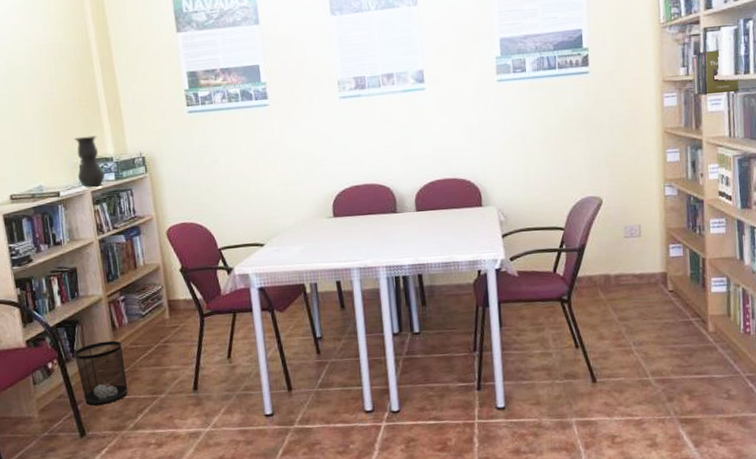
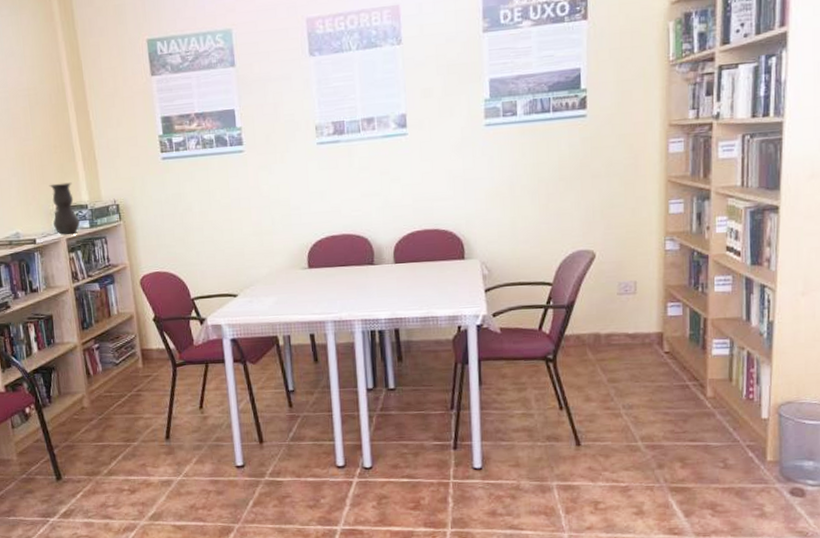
waste bin: present [73,340,128,406] -> none [49,388,102,451]
books: present [691,49,739,95] -> none [702,89,756,141]

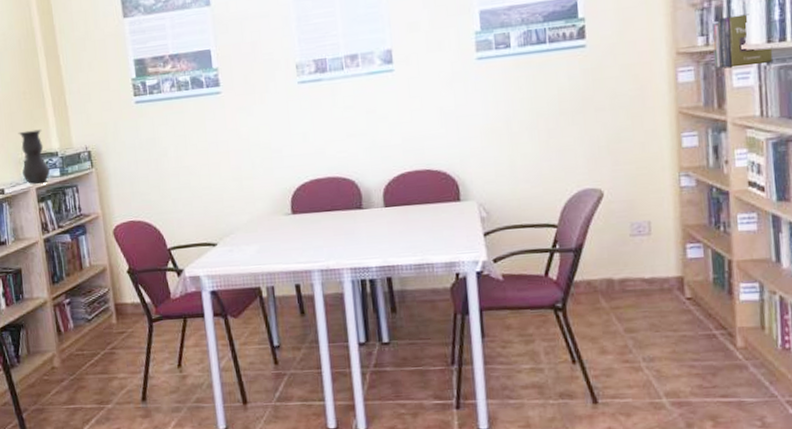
books: none [702,89,756,141] -> present [712,14,773,68]

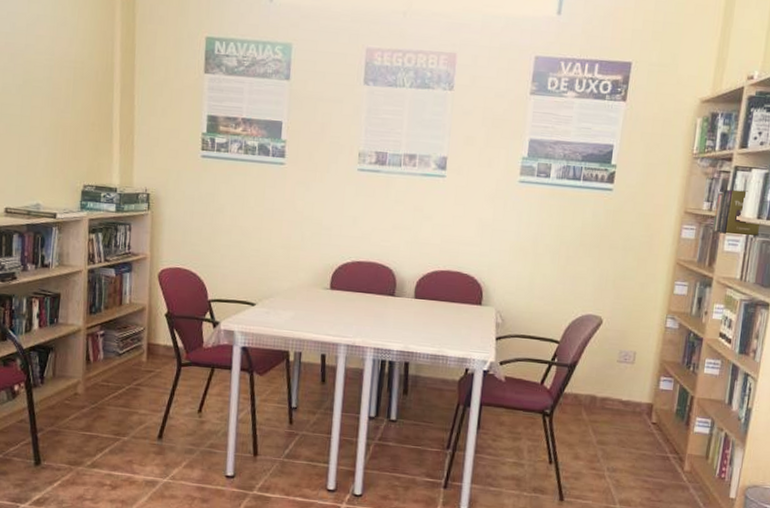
vase: present [18,129,51,185] -> none [78,161,107,216]

